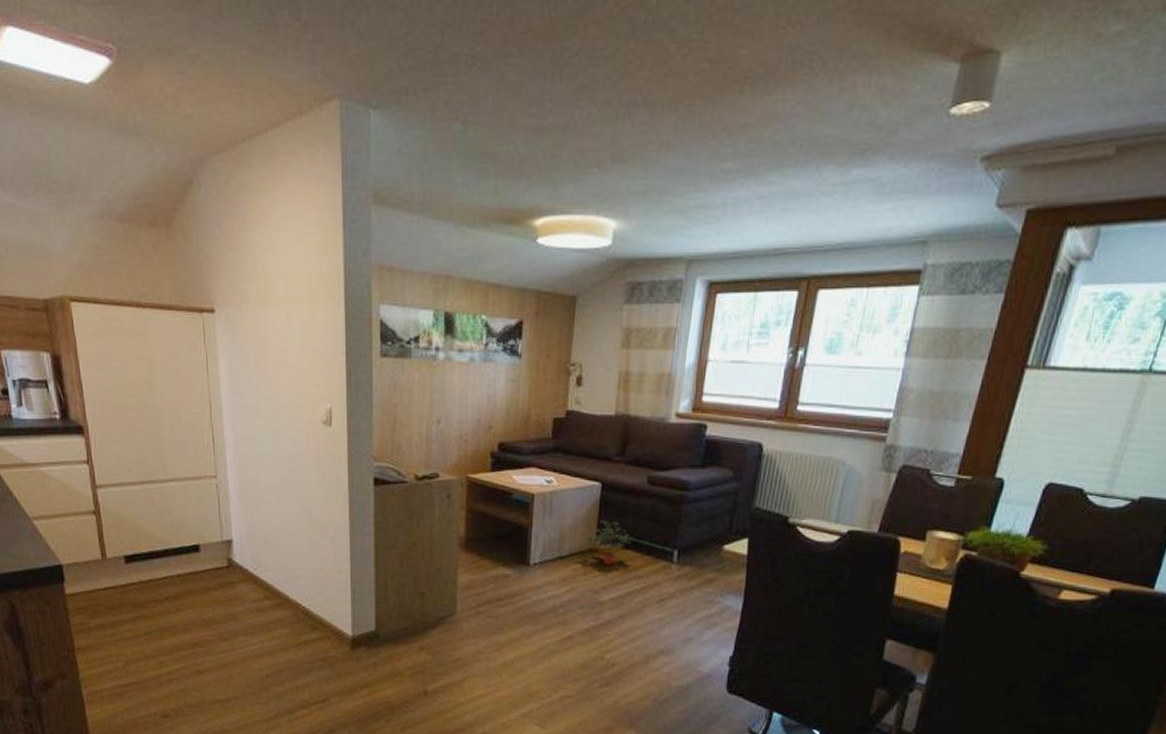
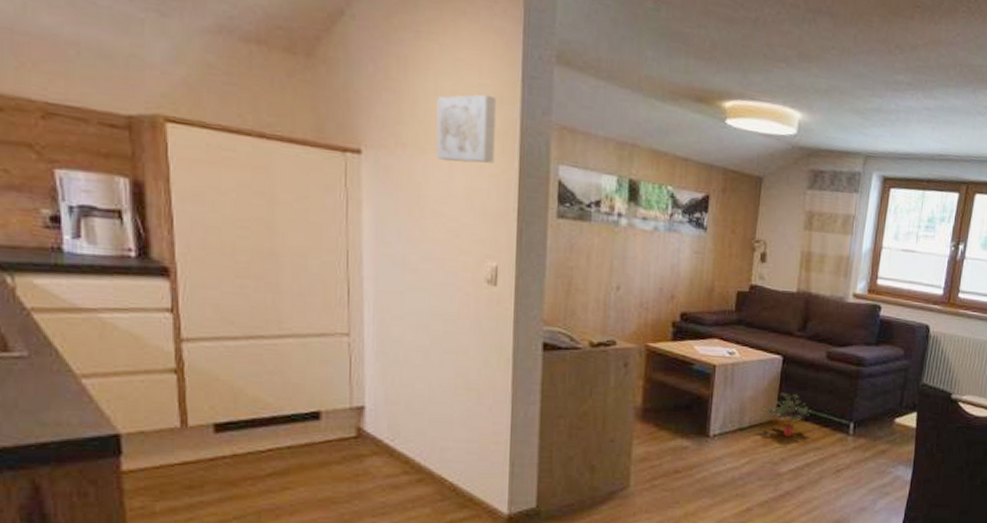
wall art: none [272,243,324,312] -> present [435,94,497,164]

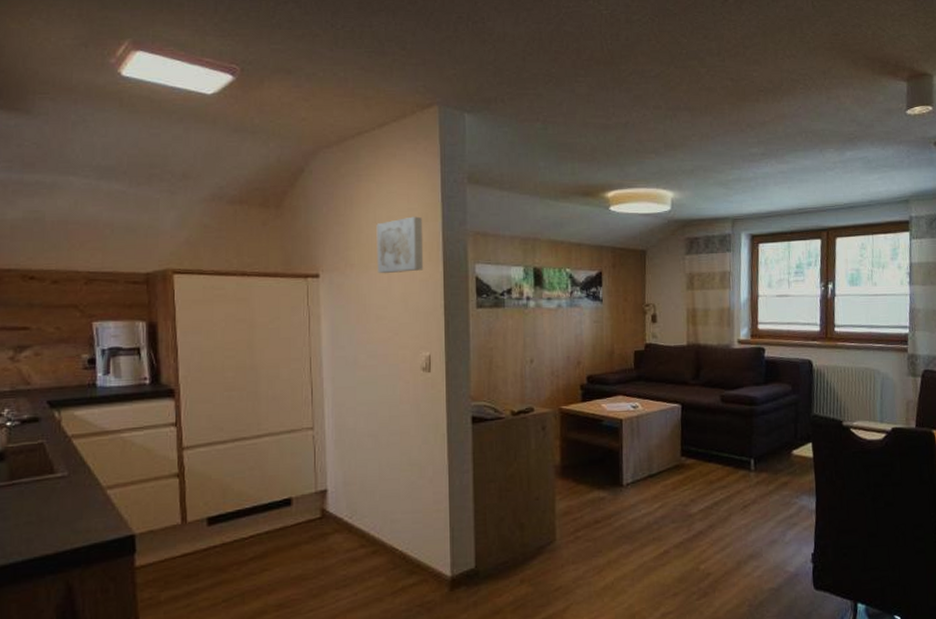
potted plant: present [760,392,811,437] -> none [666,437,713,479]

